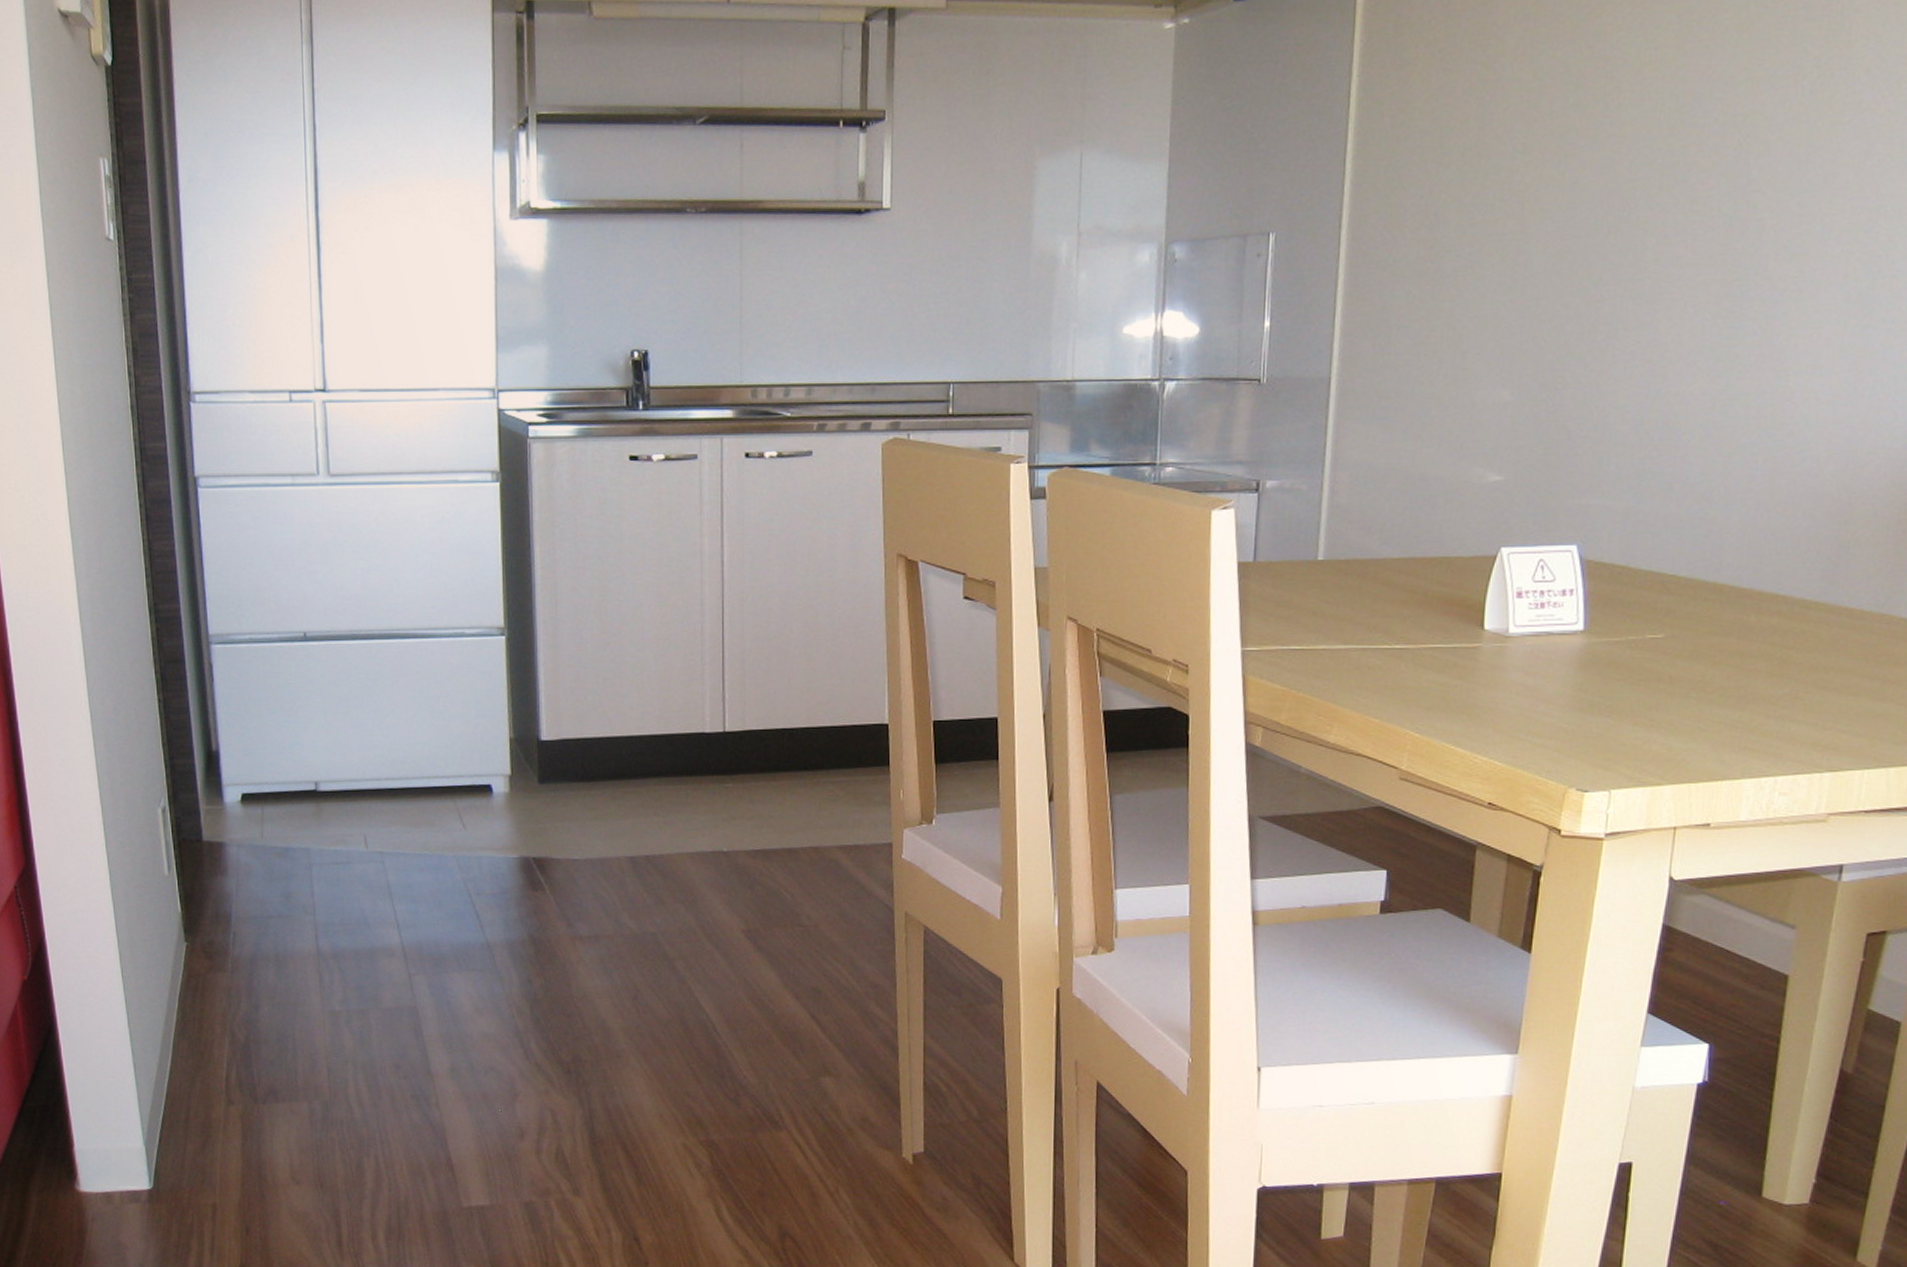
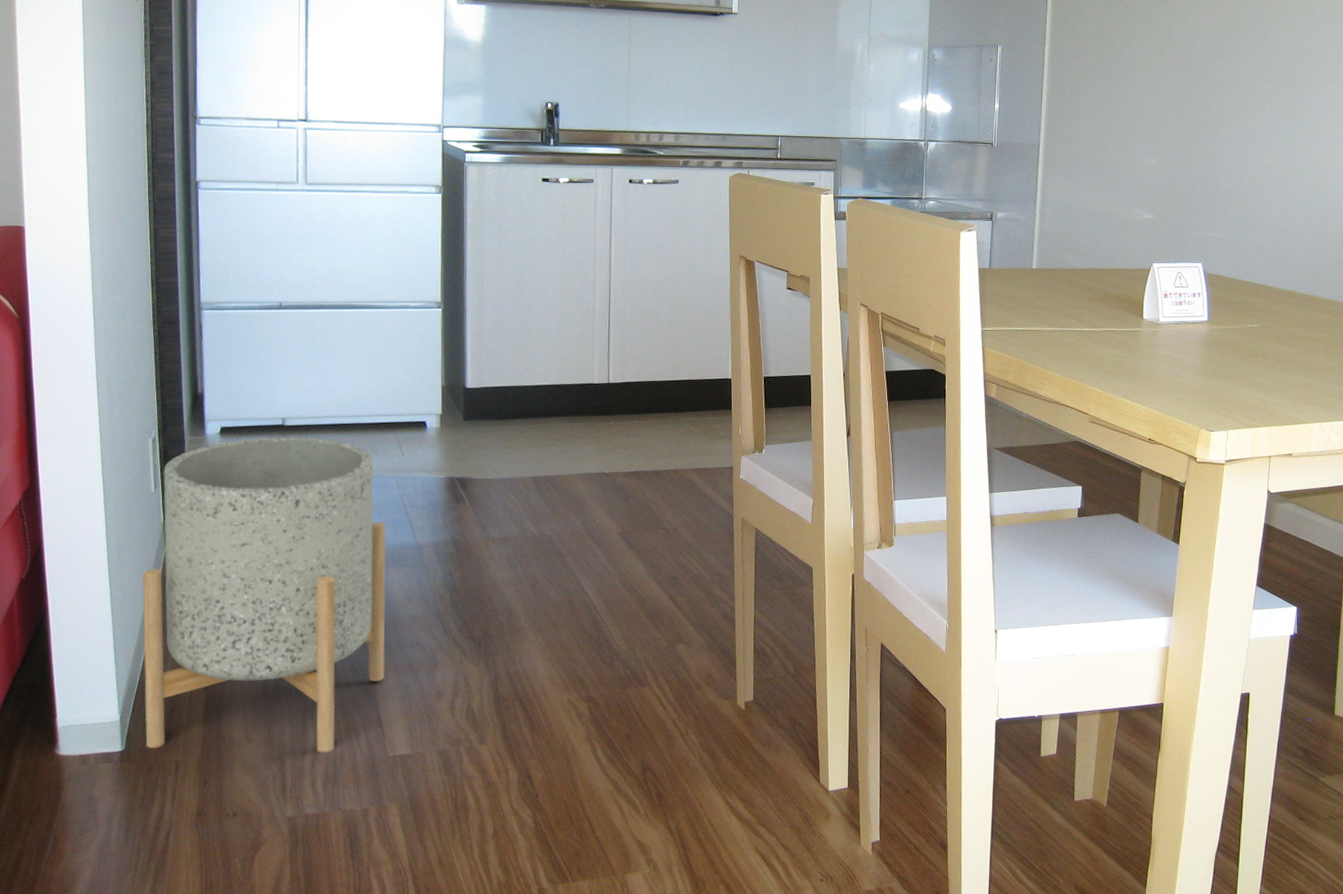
planter: none [160,805,454,1200] -> present [142,436,387,753]

